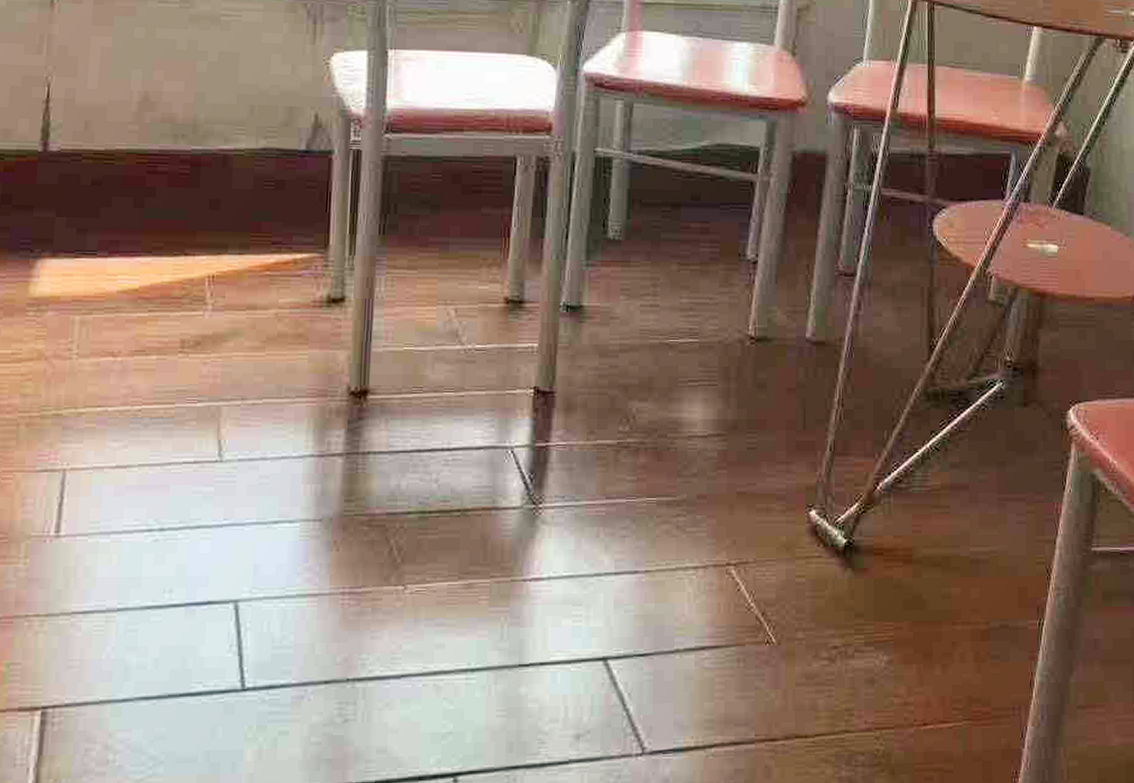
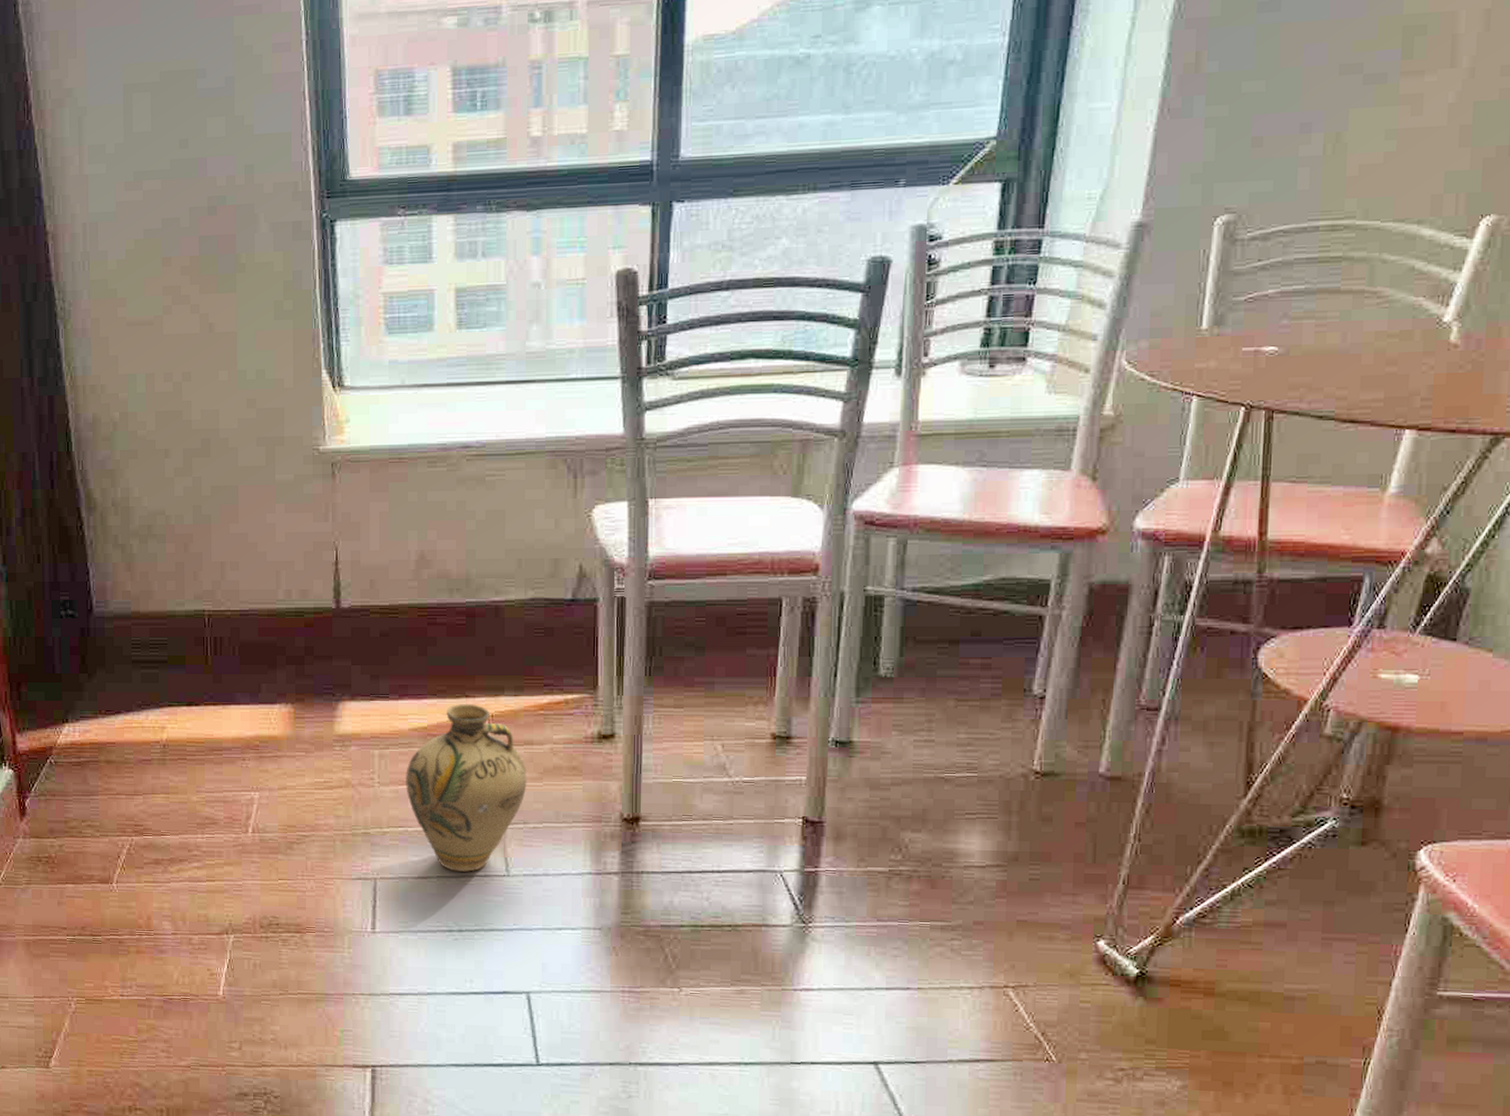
jug: none [108,263,249,458] -> present [405,704,527,872]

